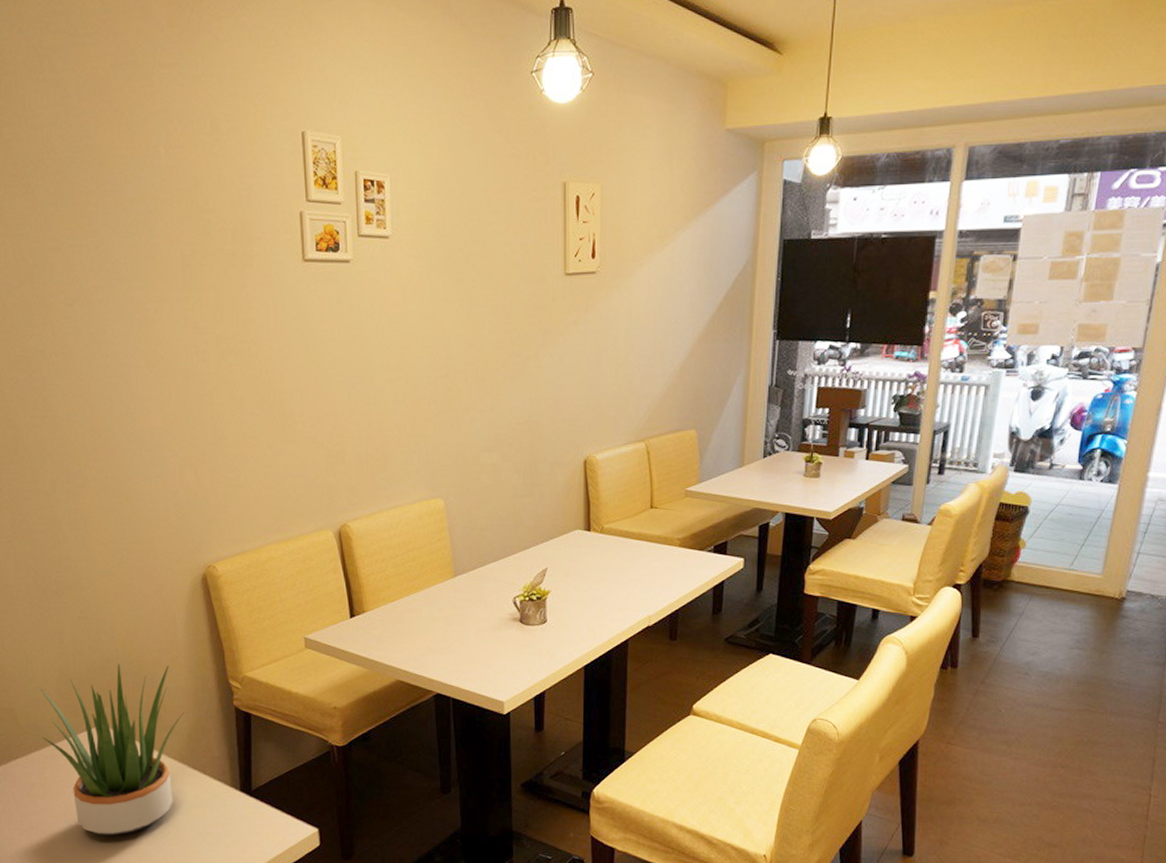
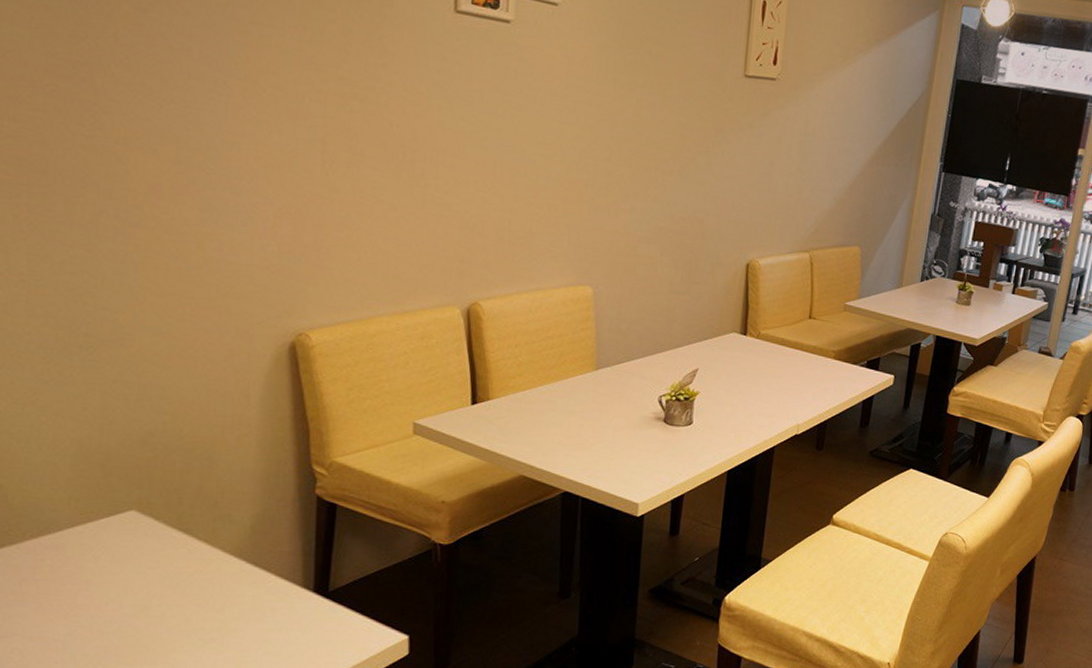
potted plant: present [40,663,185,836] -> none [44,437,250,643]

